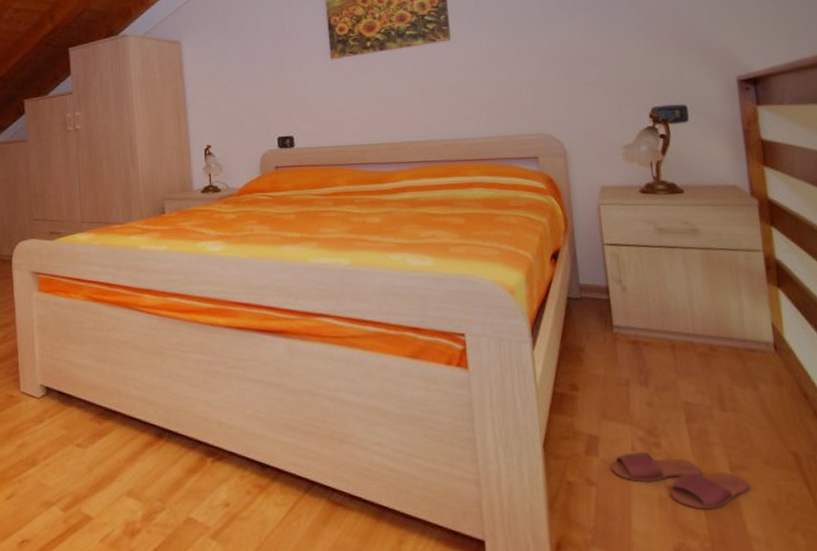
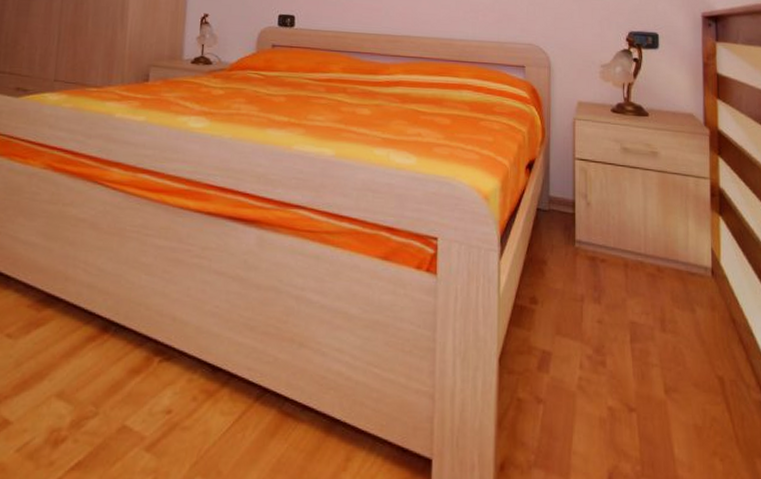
slippers: present [610,452,751,510] -> none [559,370,681,432]

